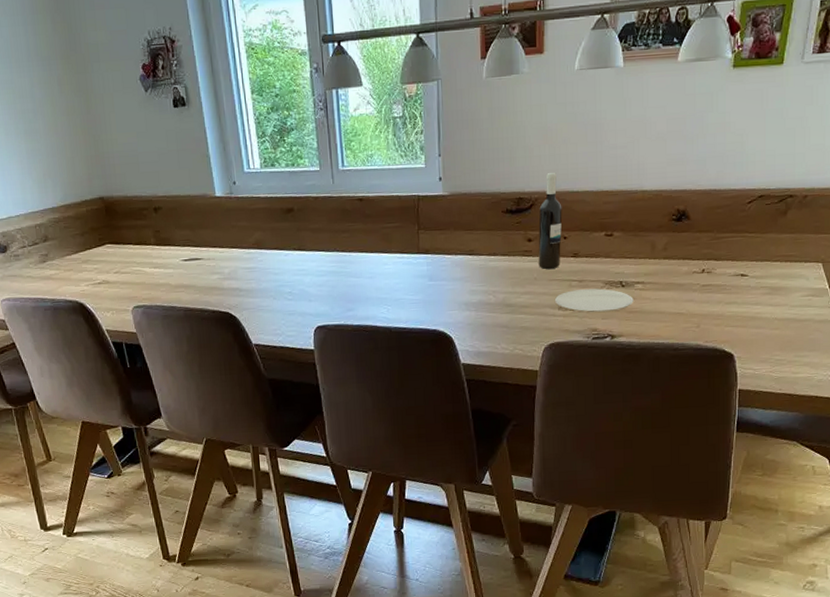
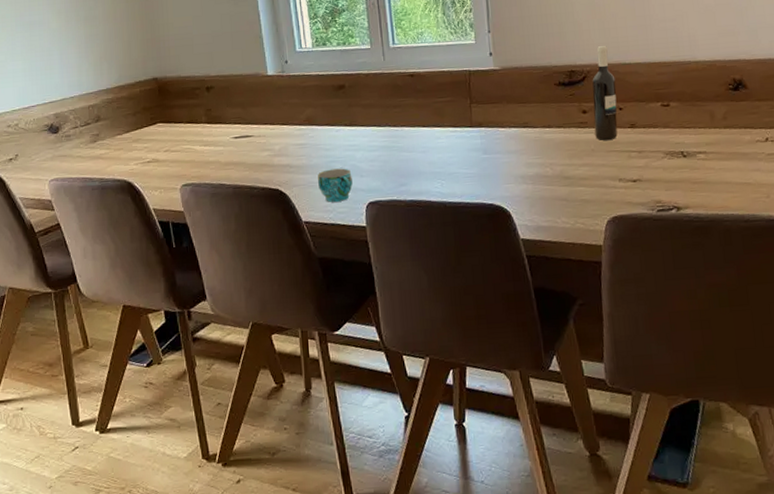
cup: none [267,292,301,326] -> present [318,168,353,202]
plate: present [554,288,634,313] -> none [614,159,697,185]

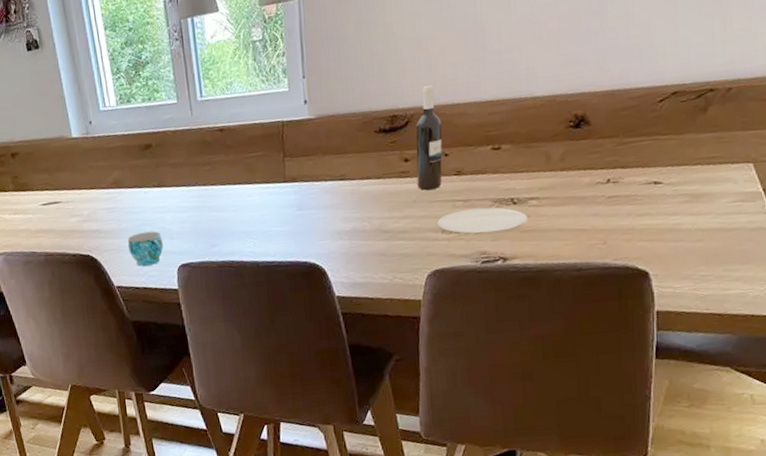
plate: none [614,159,697,185] -> present [436,207,528,235]

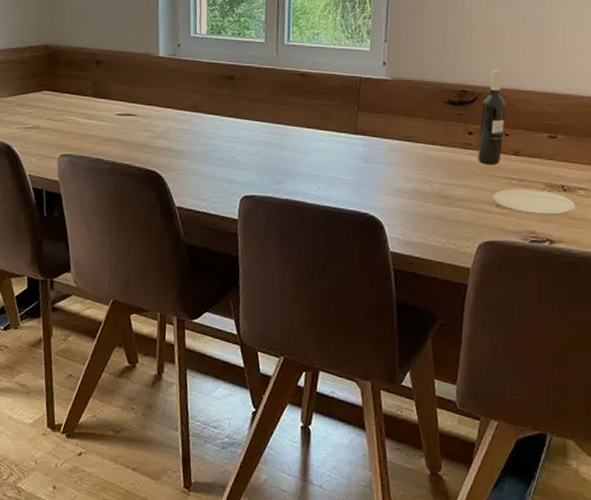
cup: present [128,231,163,266] -> none [195,158,230,192]

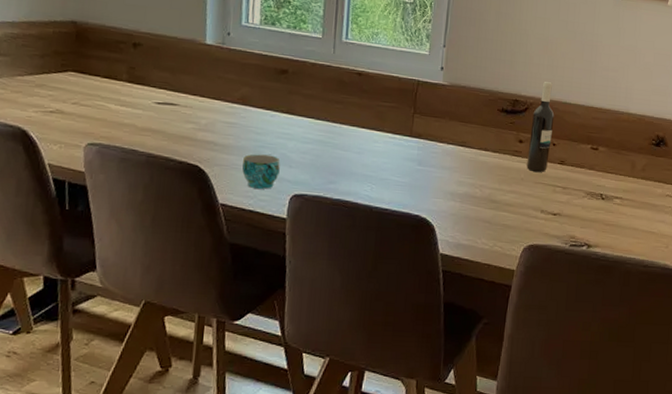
cup: none [195,158,230,192] -> present [242,154,280,189]
plate: present [492,189,575,216] -> none [538,195,611,222]

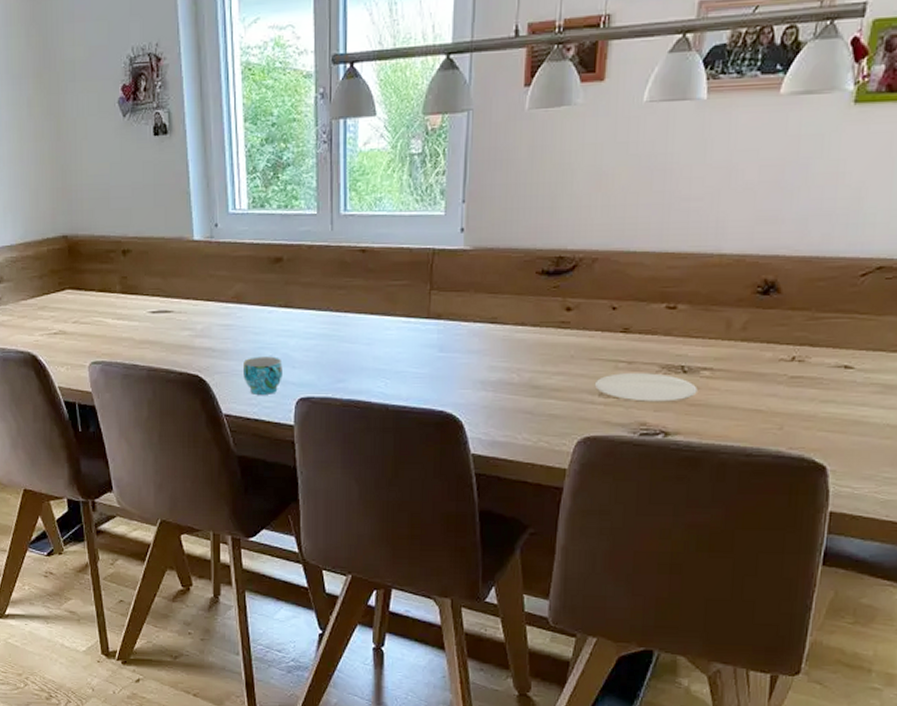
wine bottle: present [526,81,555,172] -> none [577,226,614,345]
plate: none [538,195,611,222] -> present [594,373,698,403]

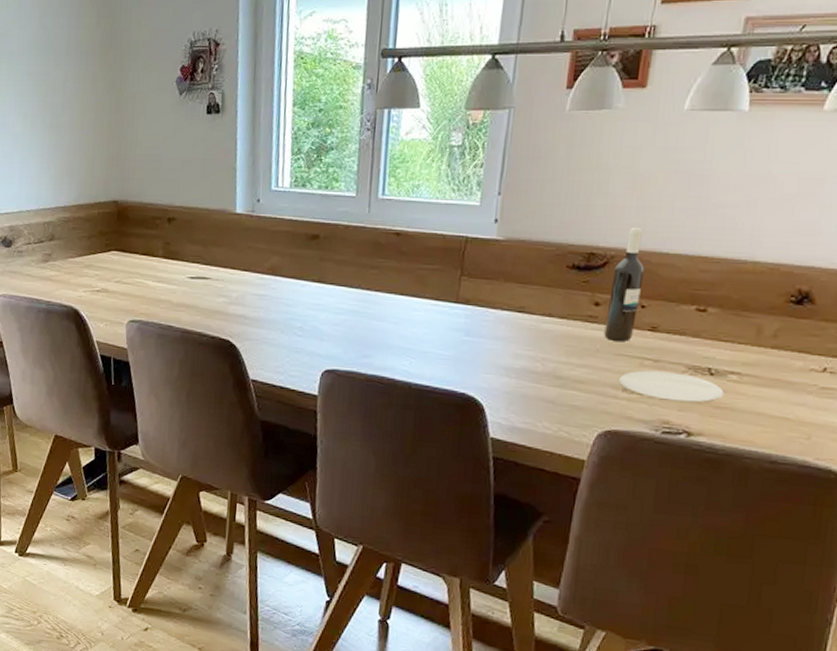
cup: present [243,356,282,395] -> none [272,327,311,364]
wine bottle: none [577,226,614,345] -> present [604,226,645,341]

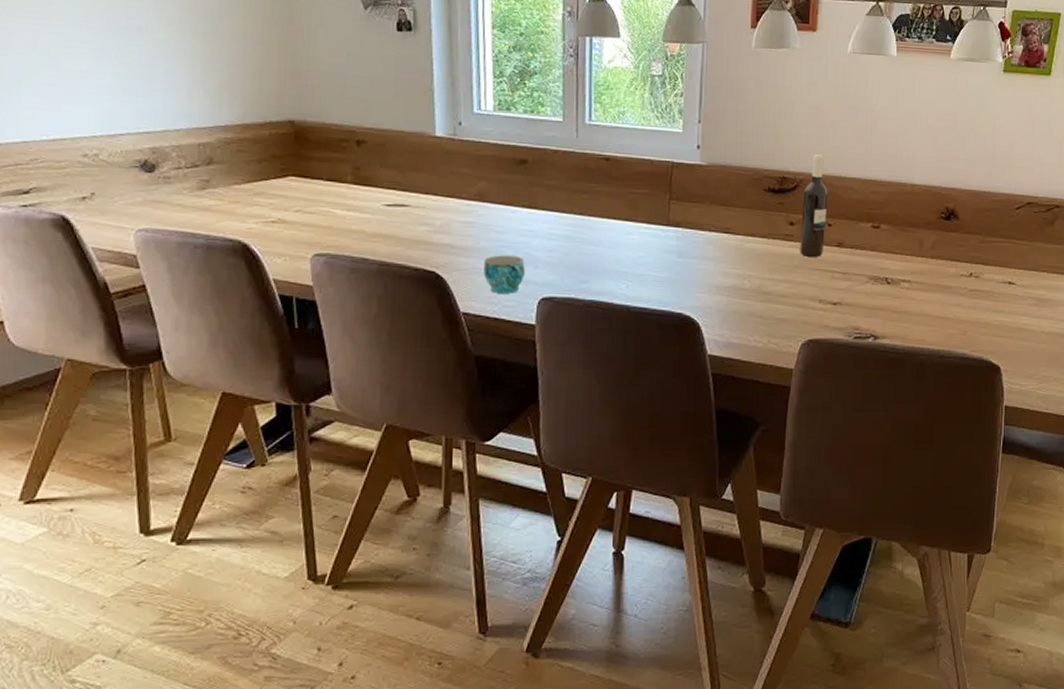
cup: none [272,327,311,364] -> present [484,255,525,294]
plate: present [618,370,724,404] -> none [815,282,899,310]

